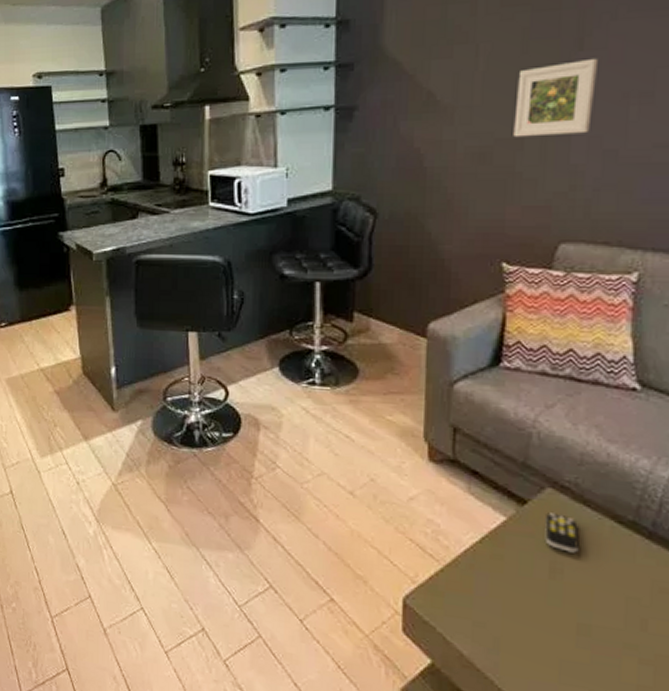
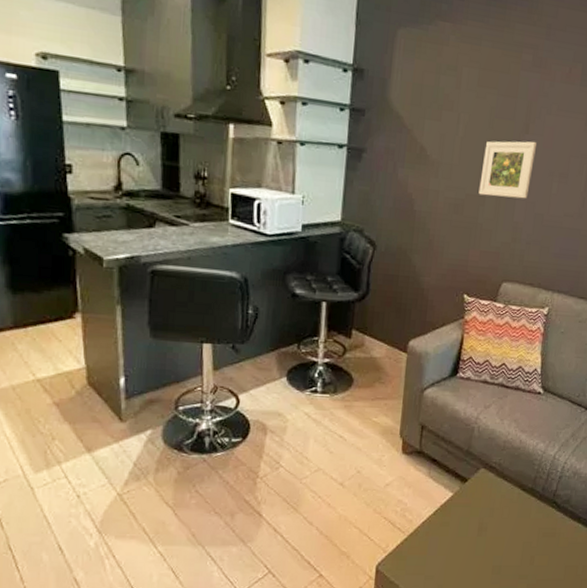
remote control: present [544,512,579,553] -> none [477,487,499,515]

